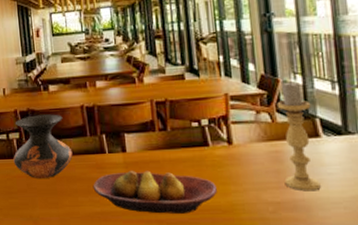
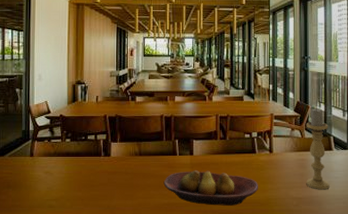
vase: present [13,114,73,180] -> none [98,120,150,175]

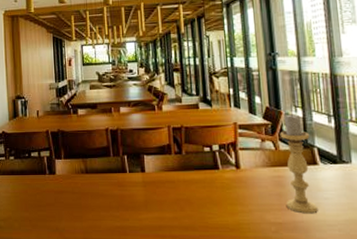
fruit bowl: present [163,170,258,206] -> none [114,190,226,231]

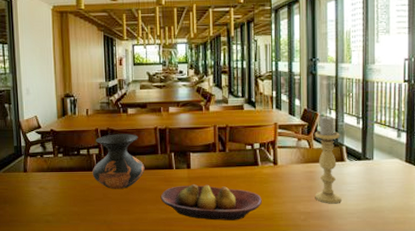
vase: none [43,135,97,195] -> present [92,134,145,190]
fruit bowl: none [114,190,226,231] -> present [160,184,262,221]

